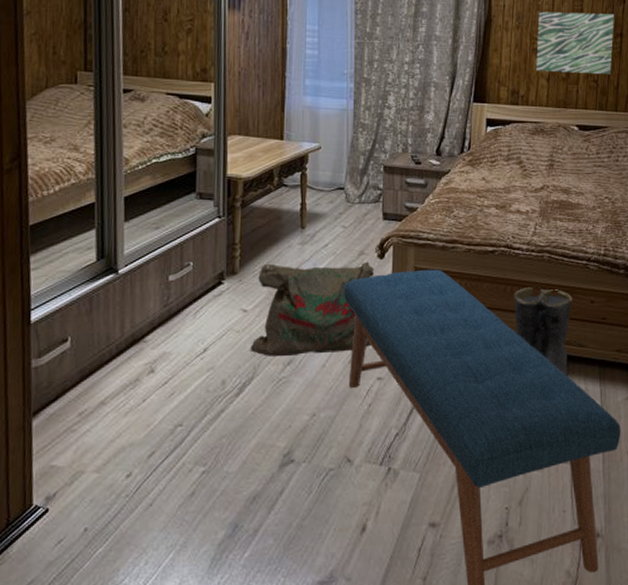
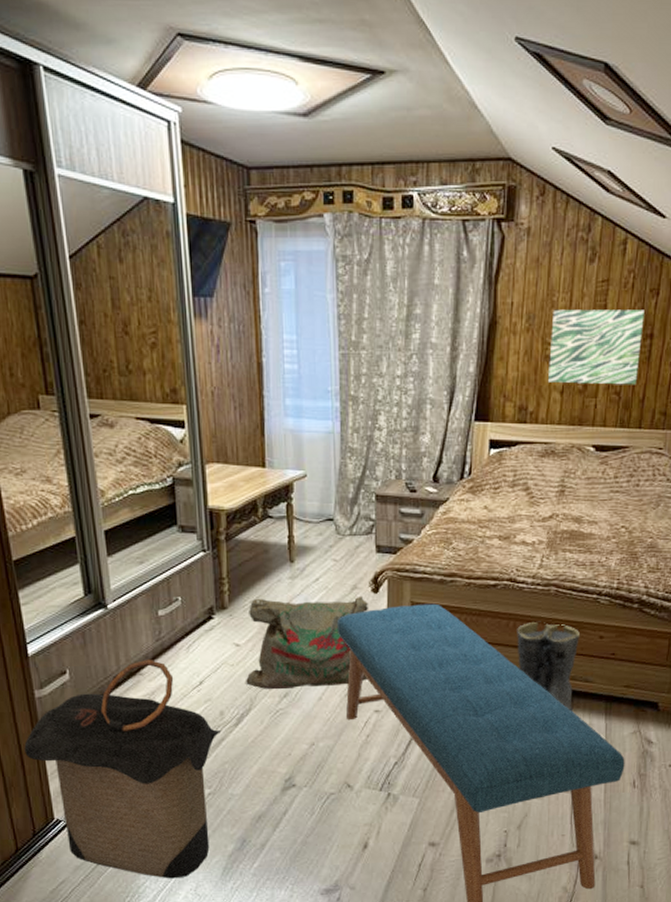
laundry hamper: none [11,325,222,574] -> present [24,659,222,879]

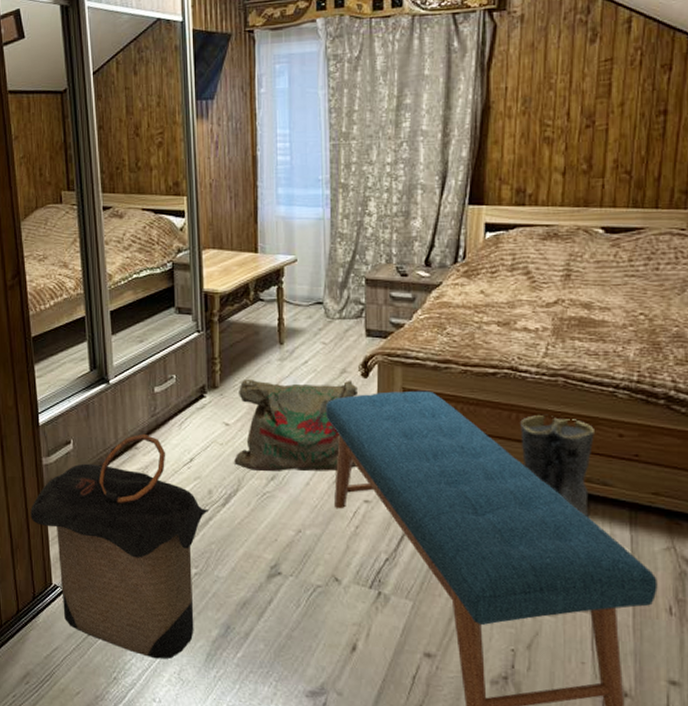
wall art: present [548,309,644,385] -> none [548,86,655,165]

